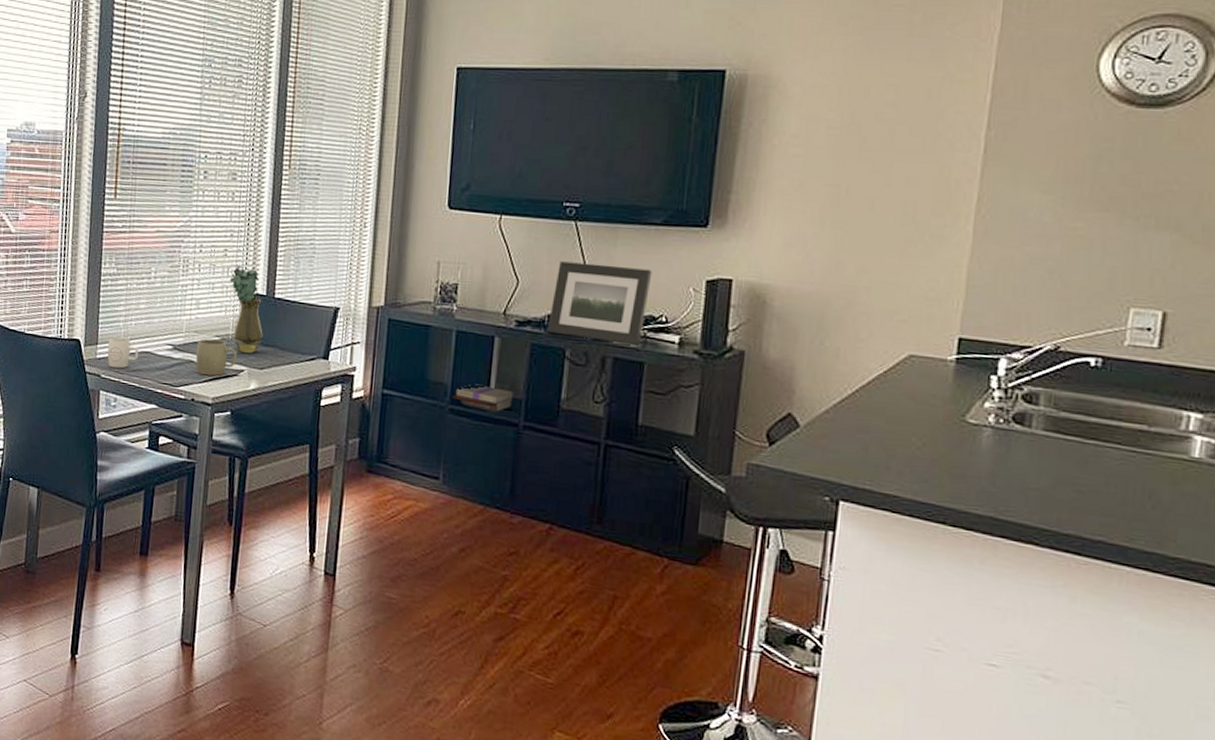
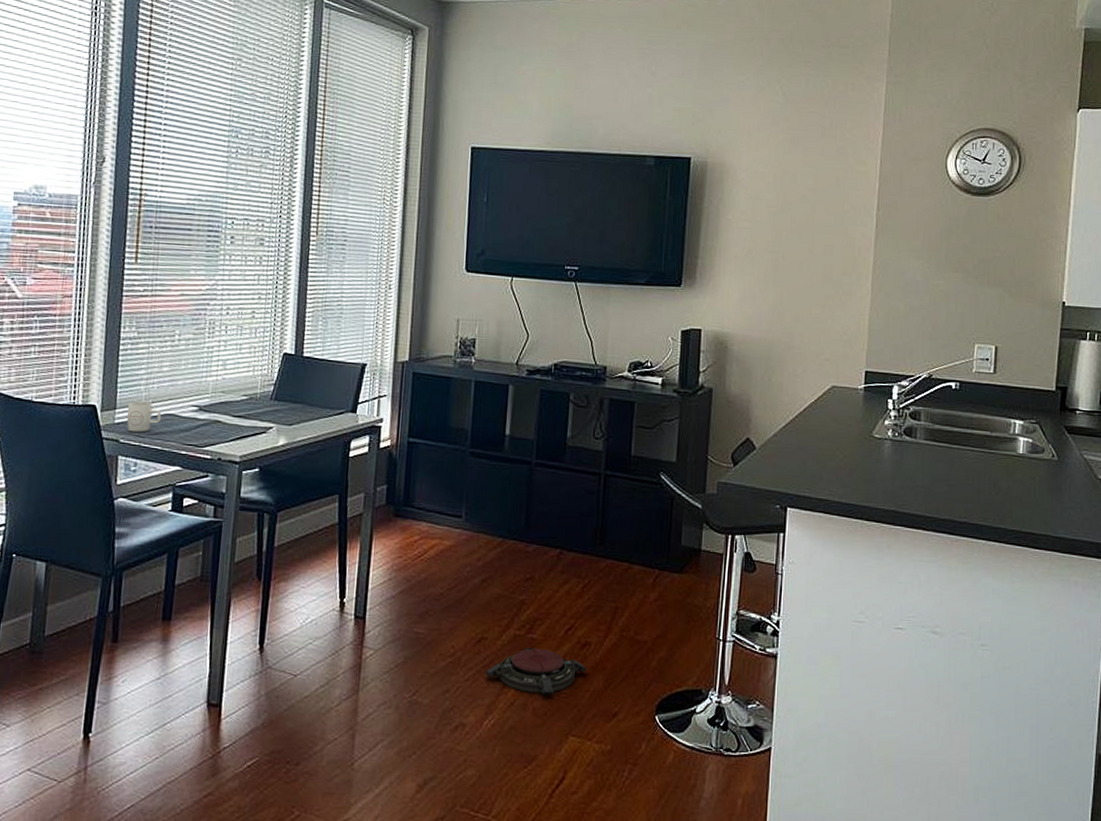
mug: present [195,339,237,376] -> none [222,398,266,434]
vase: present [229,264,263,353] -> none [257,325,292,410]
books: present [452,384,513,413] -> none [472,428,526,453]
robot vacuum: none [462,628,579,683] -> present [486,647,588,695]
picture frame: present [548,261,653,347] -> none [554,317,639,389]

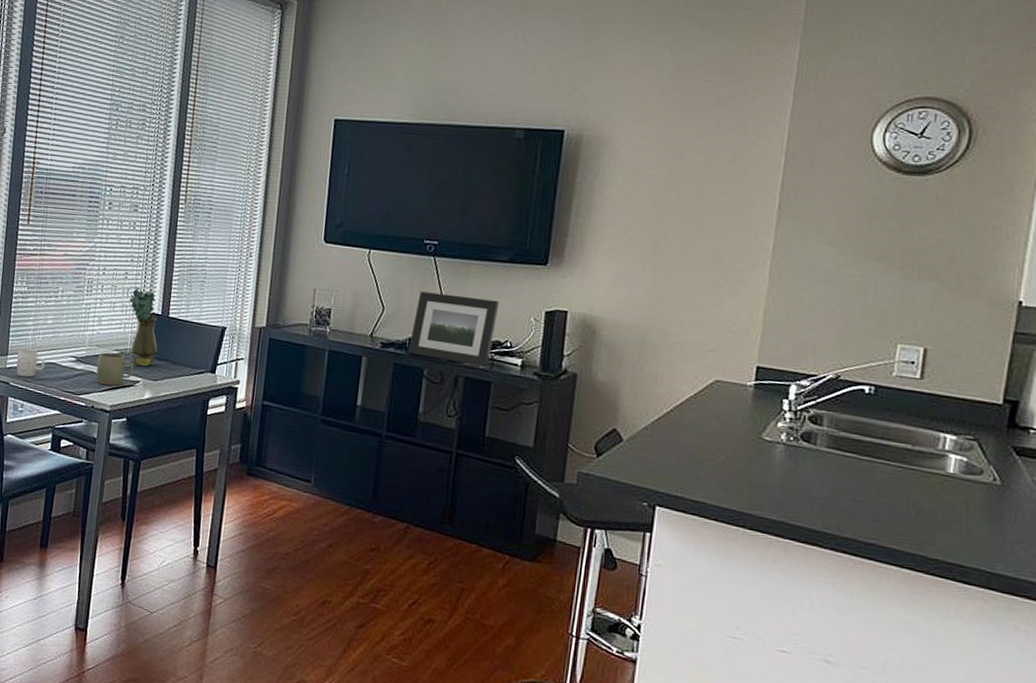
mug: none [222,398,266,434] -> present [96,352,134,386]
vase: none [257,325,292,410] -> present [129,286,158,366]
robot vacuum: present [486,647,588,695] -> none [328,616,430,666]
picture frame: none [554,317,639,389] -> present [408,291,500,368]

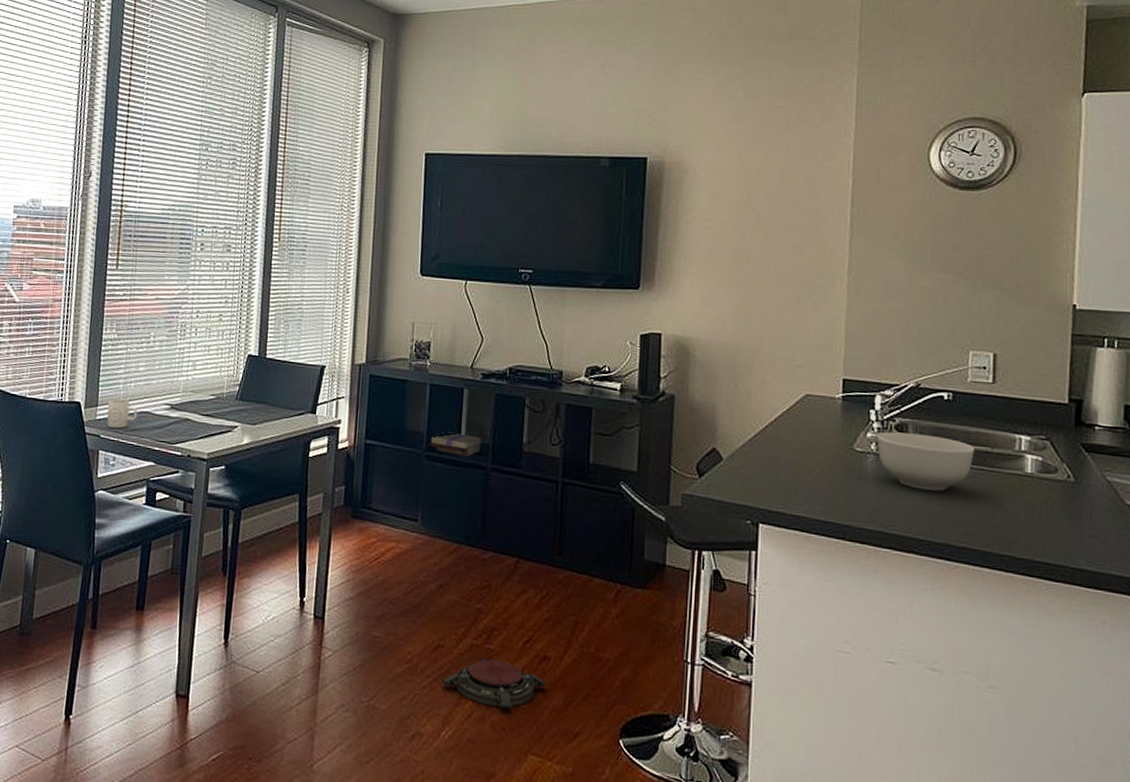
mug: present [96,352,134,386] -> none [192,398,231,432]
vase: present [129,286,158,366] -> none [224,327,255,410]
books: none [324,398,378,424] -> present [428,432,482,457]
robot vacuum: none [328,616,430,666] -> present [442,658,547,710]
picture frame: present [408,291,500,368] -> none [509,320,596,394]
bowl: none [787,422,895,486] -> present [877,431,976,491]

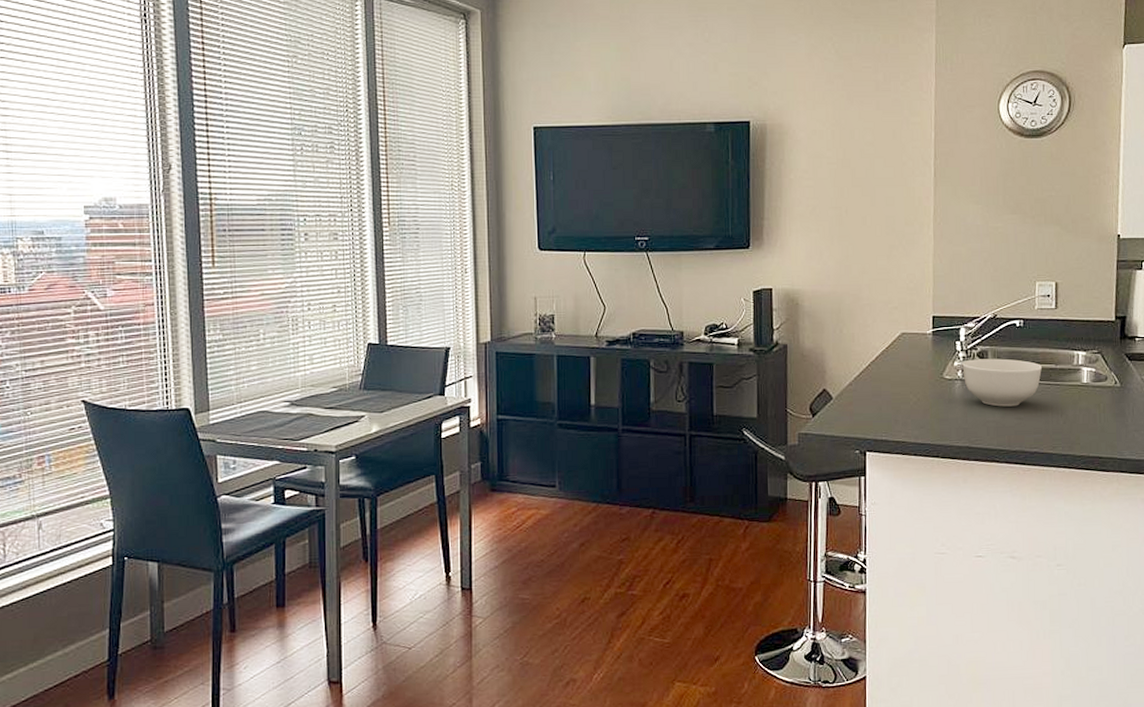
mug: present [107,399,138,429] -> none [220,401,255,431]
books: present [428,432,482,457] -> none [559,399,611,422]
robot vacuum: present [442,658,547,710] -> none [591,602,688,647]

